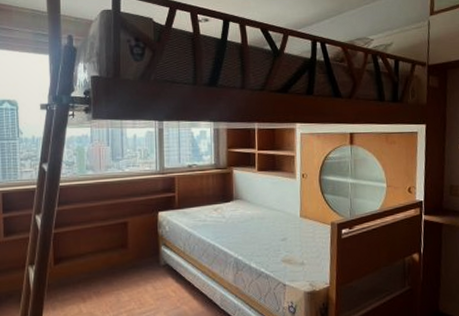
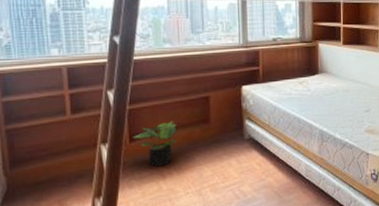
potted plant: none [56,245,98,290] -> present [132,121,178,167]

